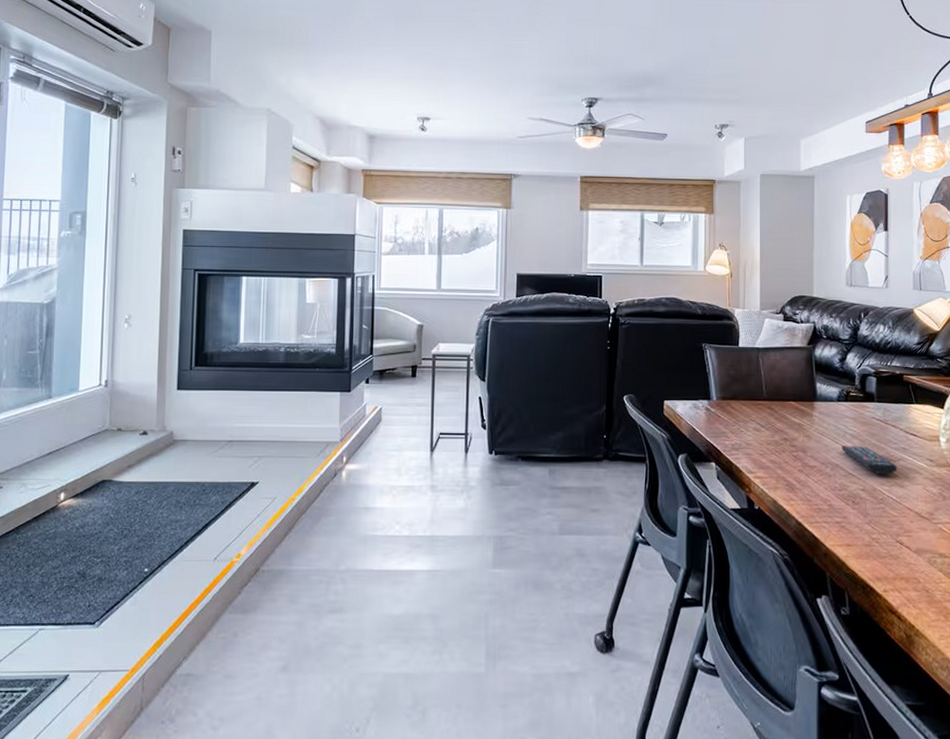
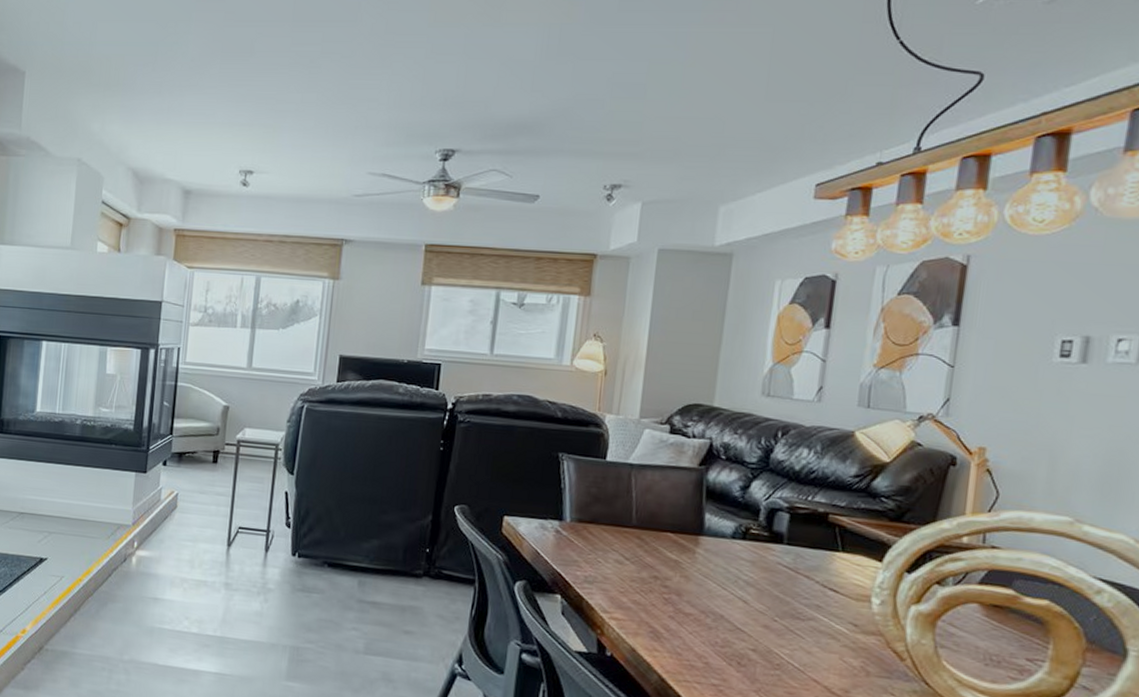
remote control: present [841,446,897,475] -> none [730,593,806,637]

